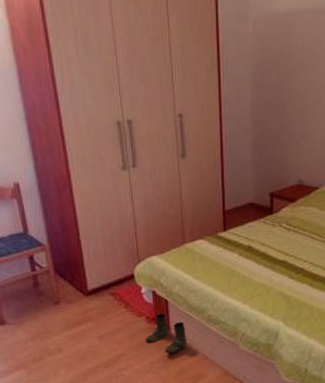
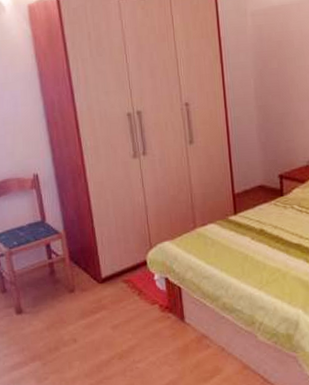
boots: present [145,313,188,354] -> none [159,301,203,345]

